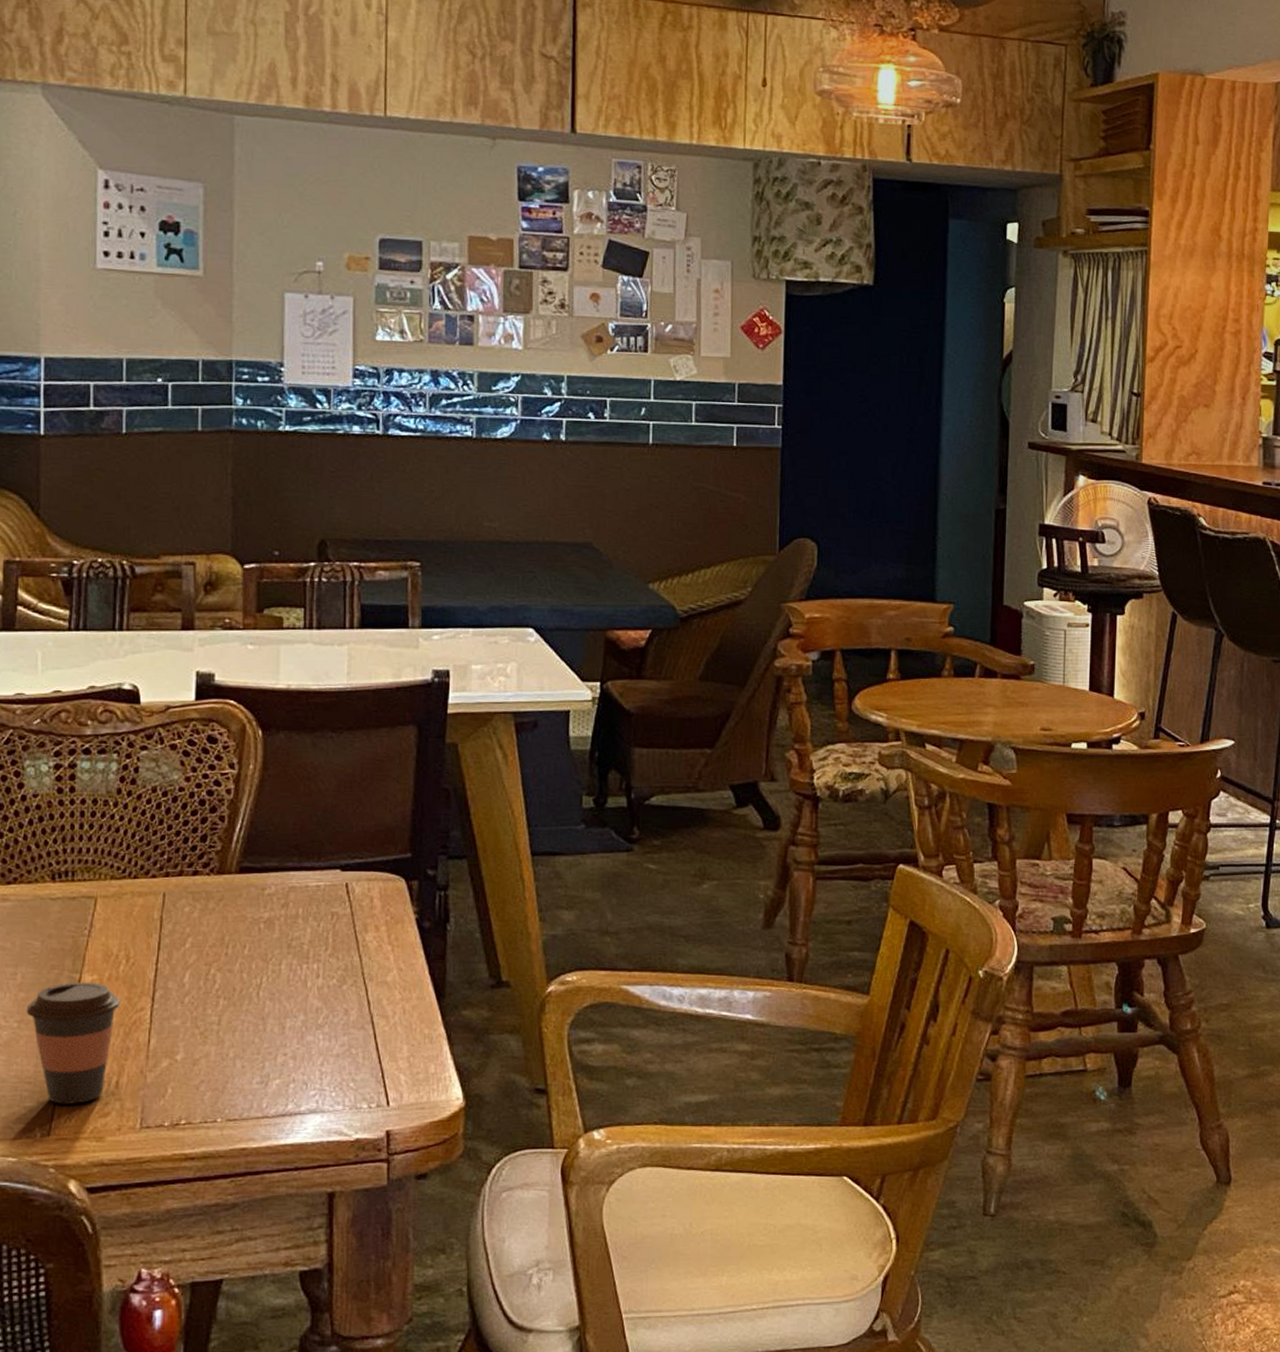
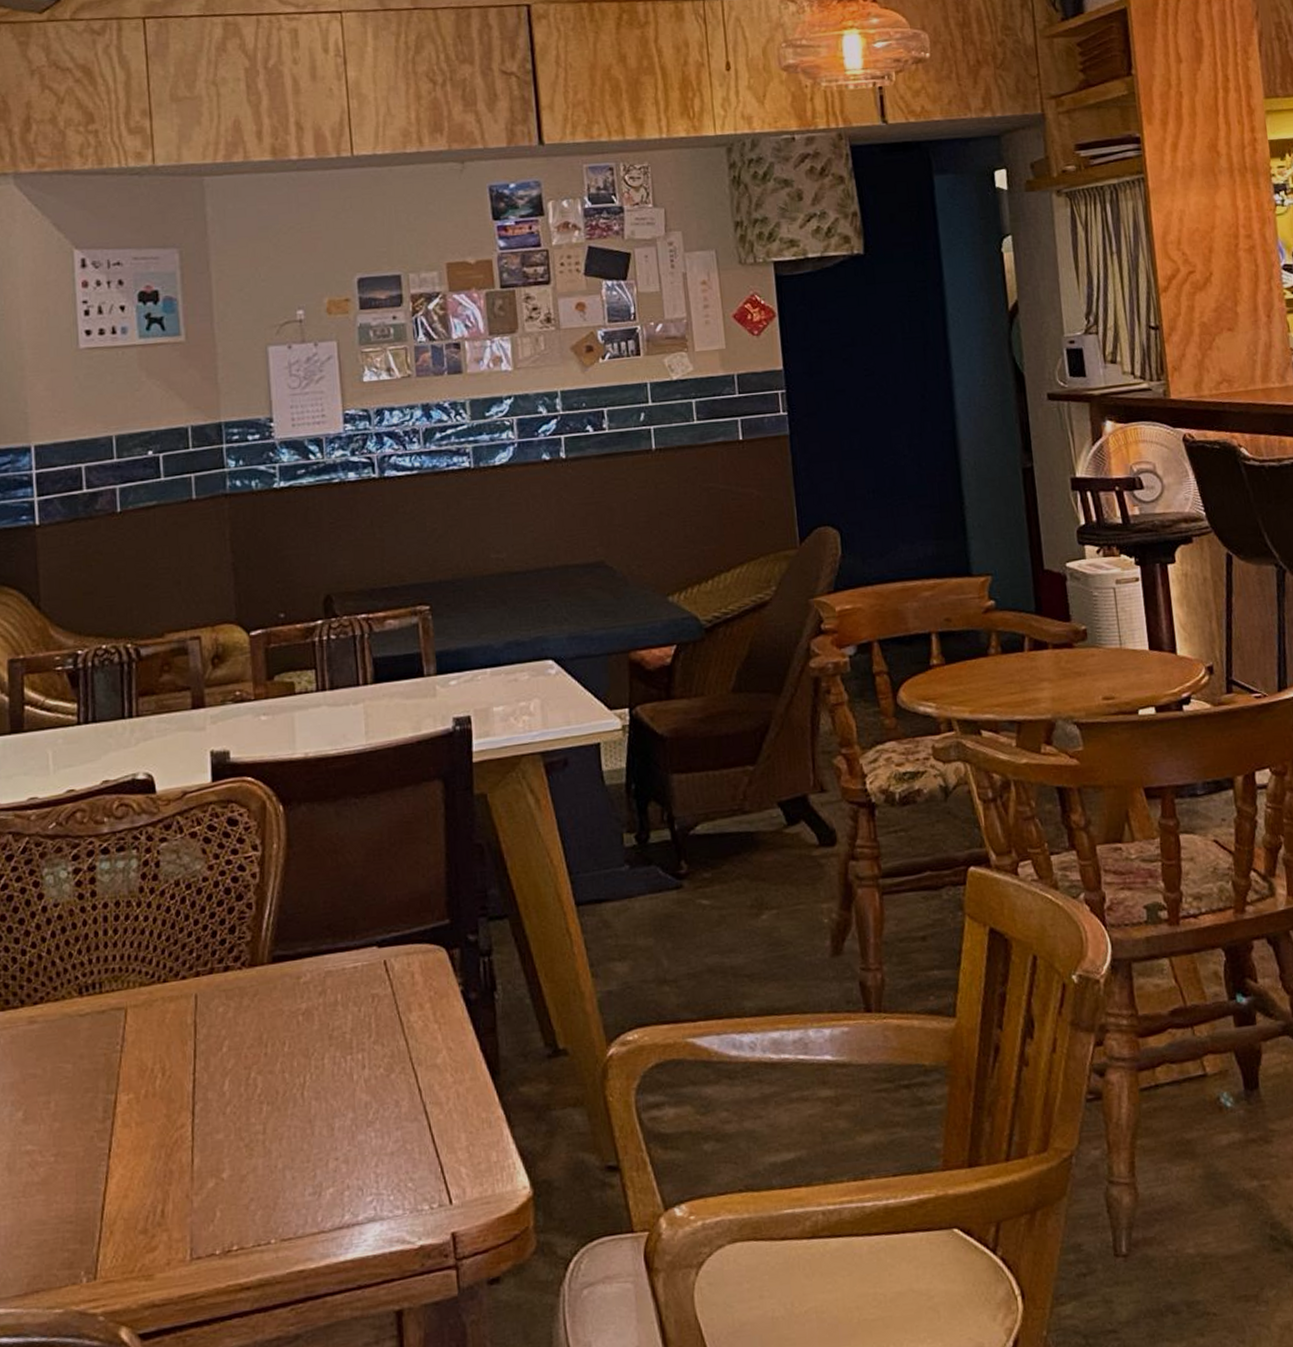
coffee cup: present [26,982,121,1104] -> none [62,1102,160,1243]

